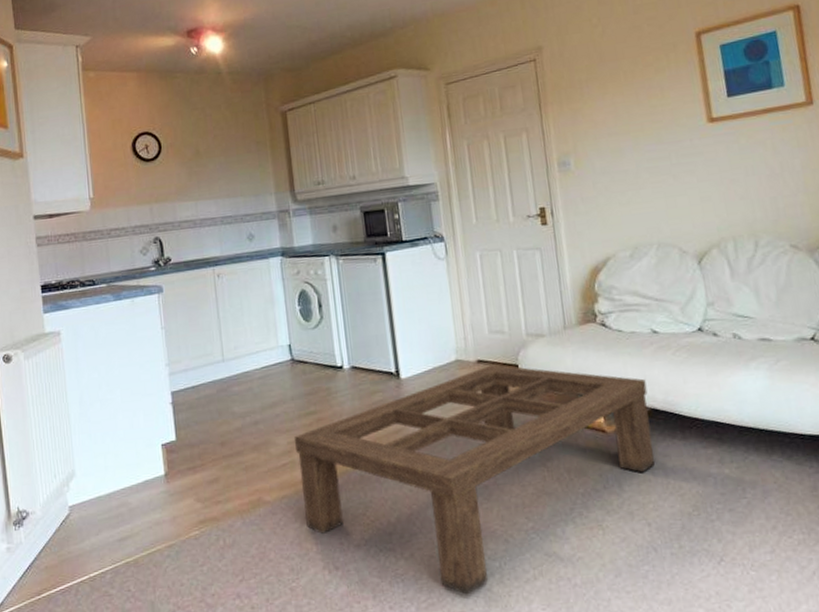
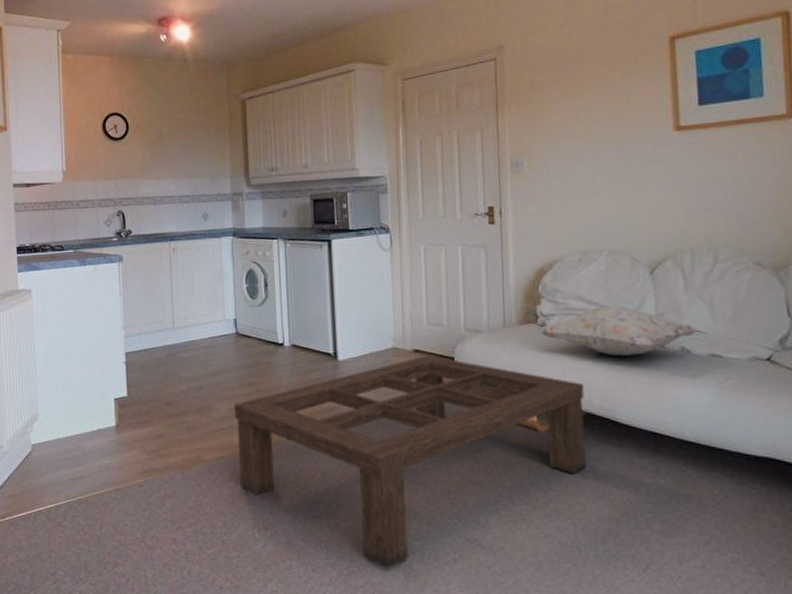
decorative pillow: none [598,297,747,349] -> present [538,305,699,356]

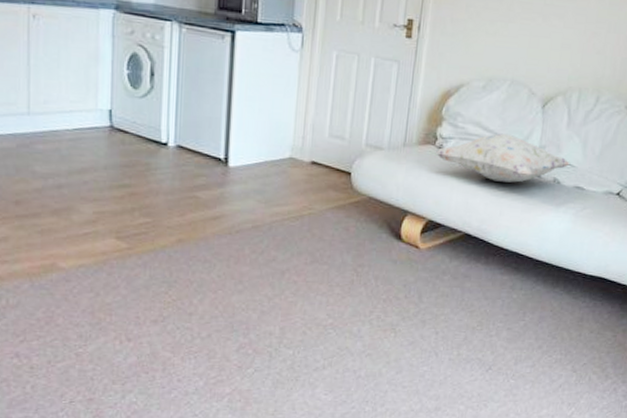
coffee table: present [233,355,586,568] -> none [100,168,467,376]

